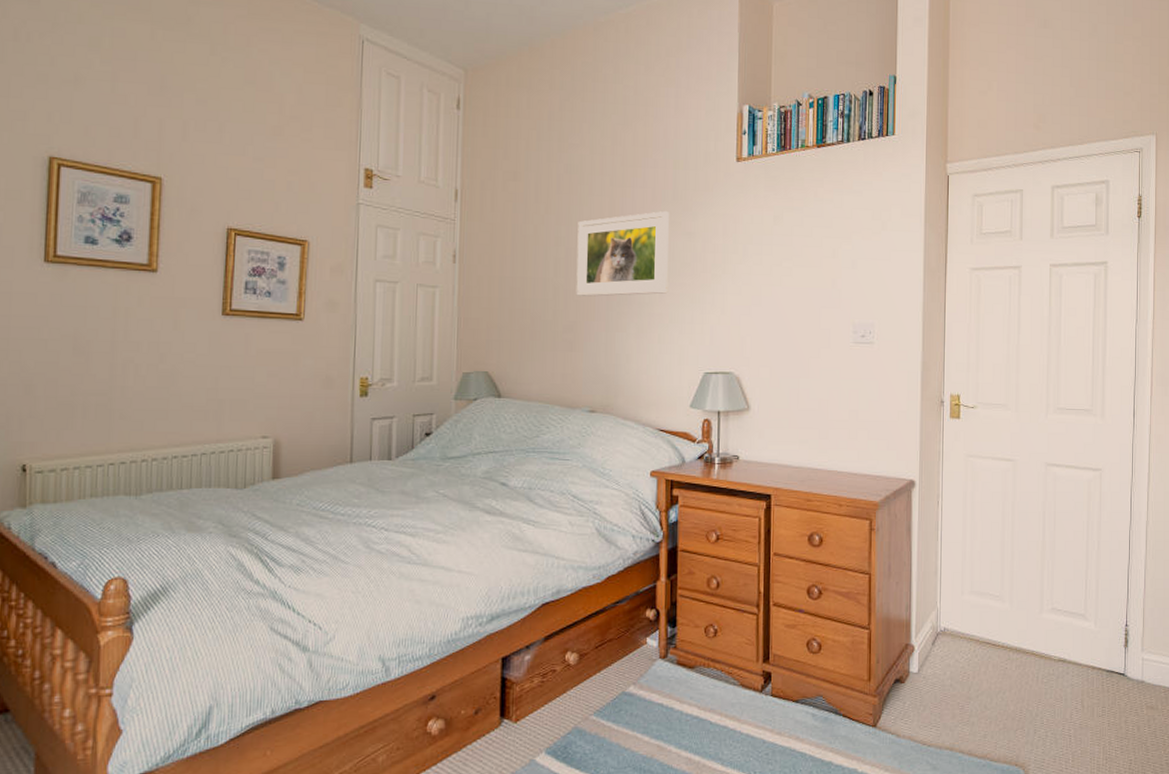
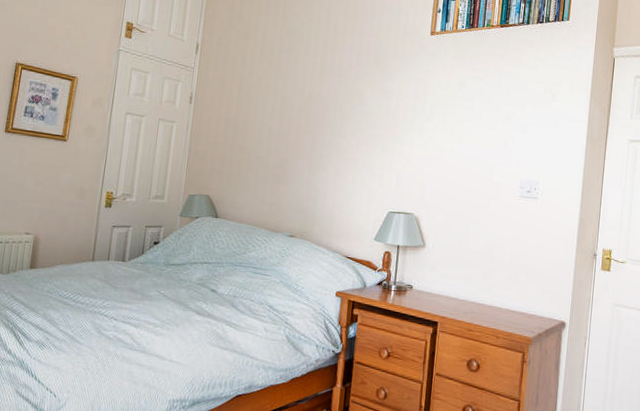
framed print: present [576,211,669,297] -> none [286,72,370,142]

